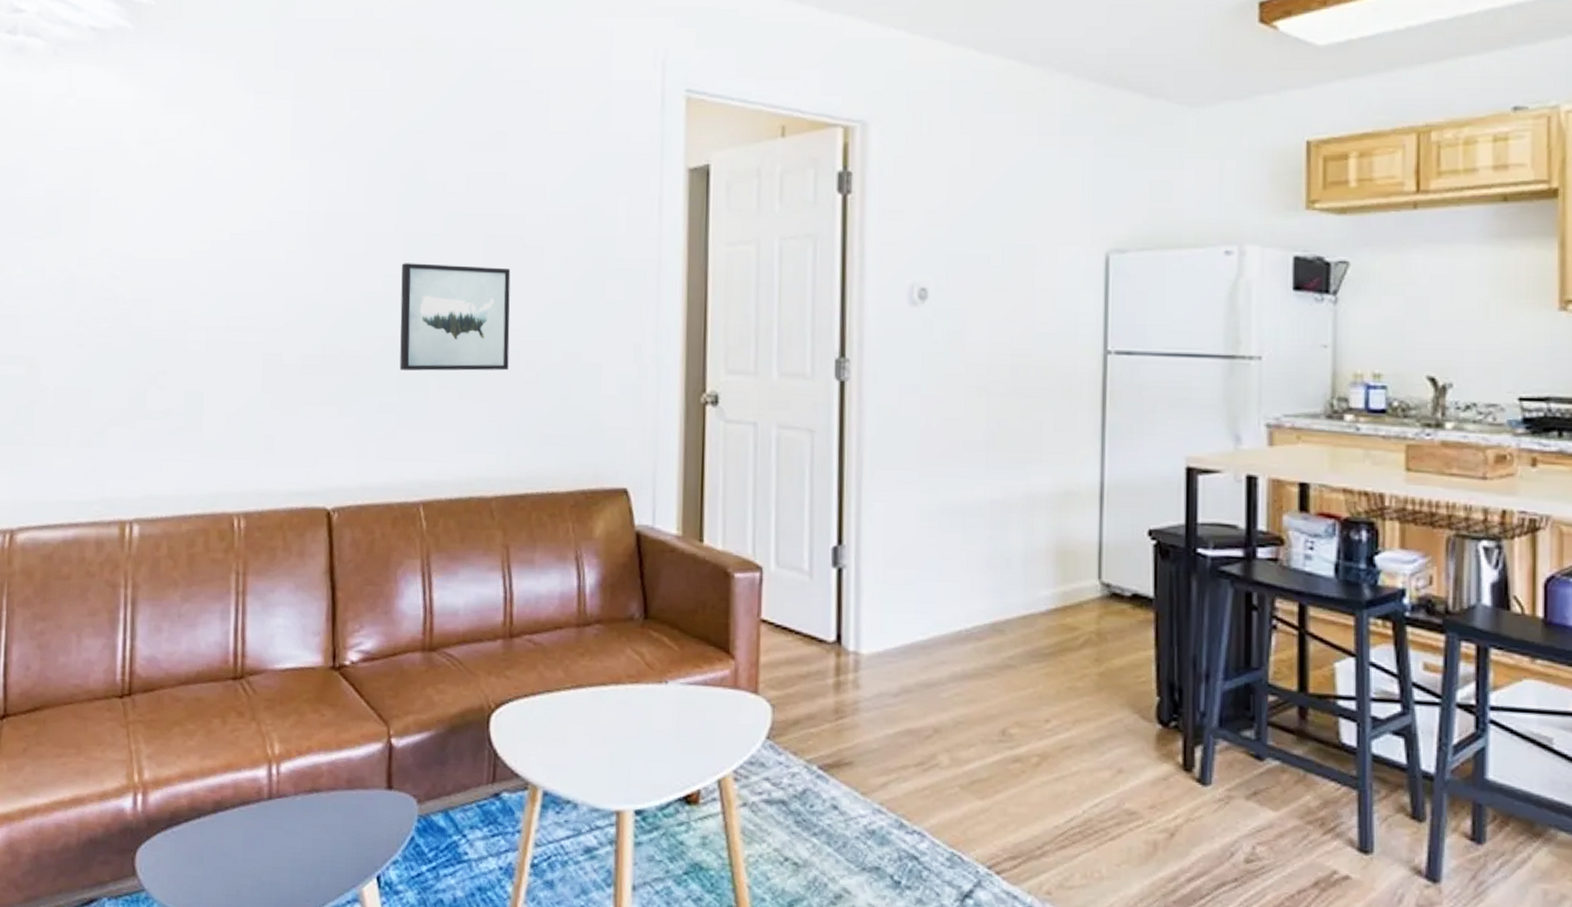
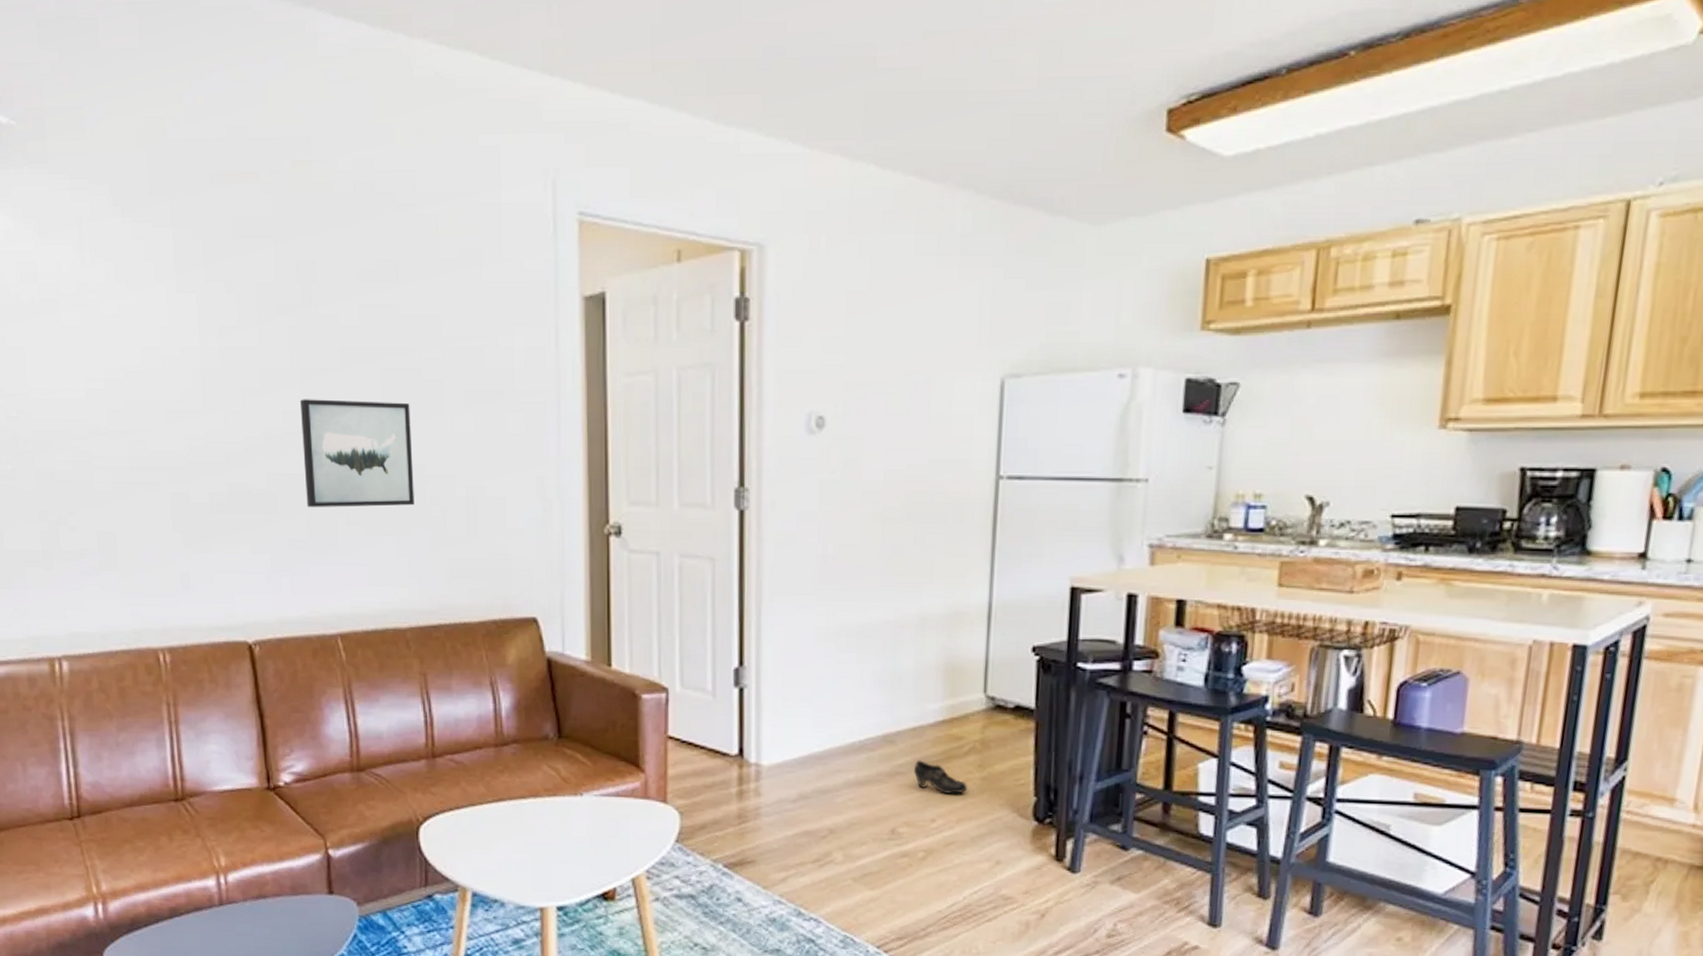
shoe: none [1025,652,1085,692] -> present [914,760,968,795]

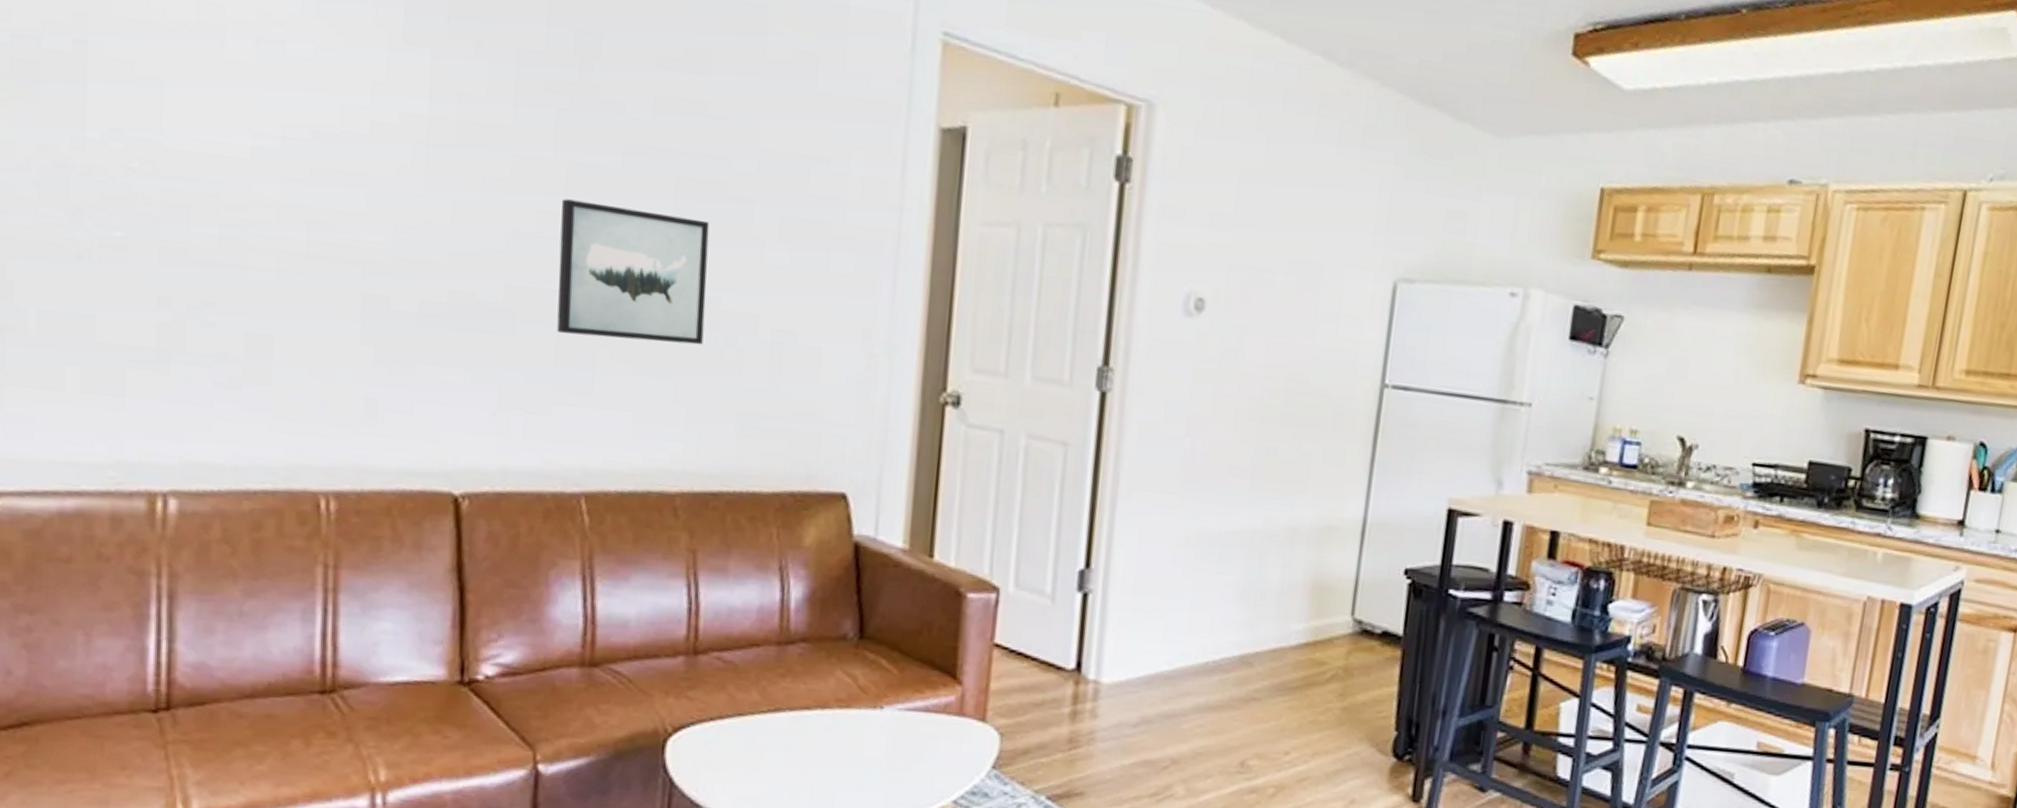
shoe: present [914,760,968,795] -> none [1270,685,1327,725]

